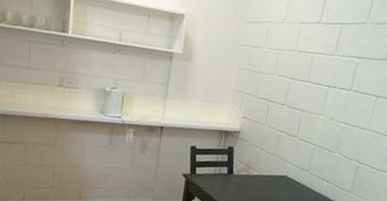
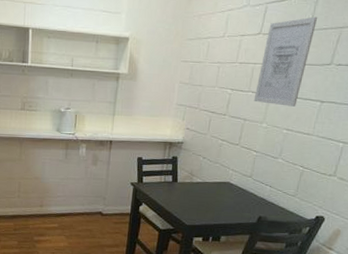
wall art: none [312,10,375,100] -> present [253,16,318,107]

